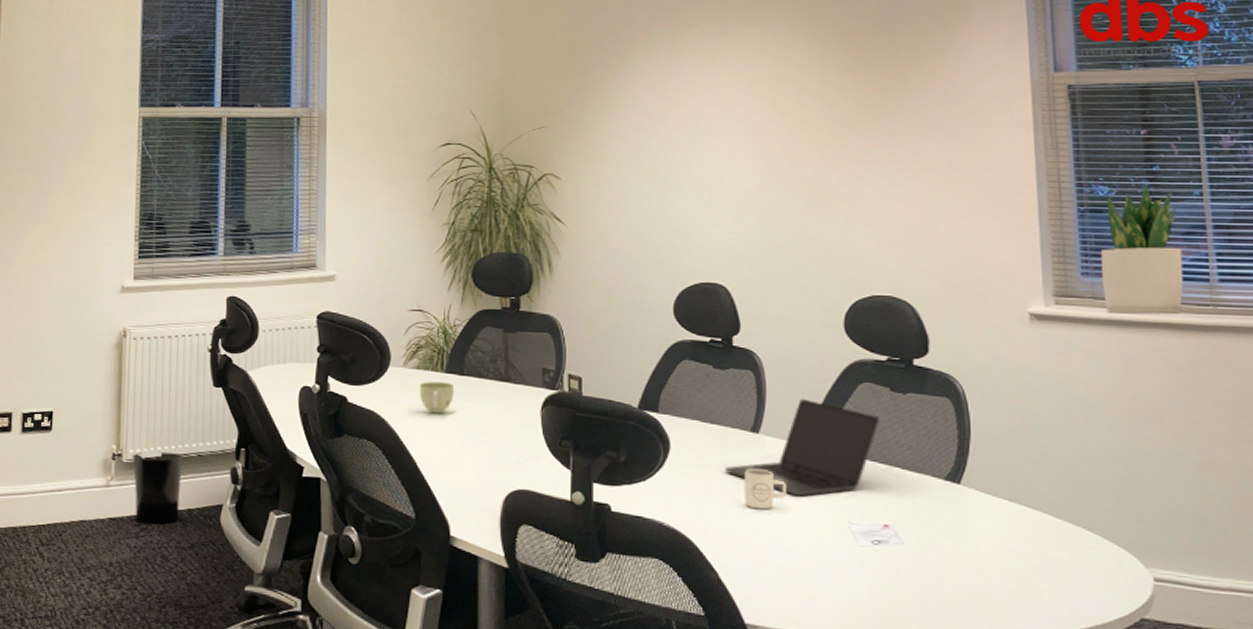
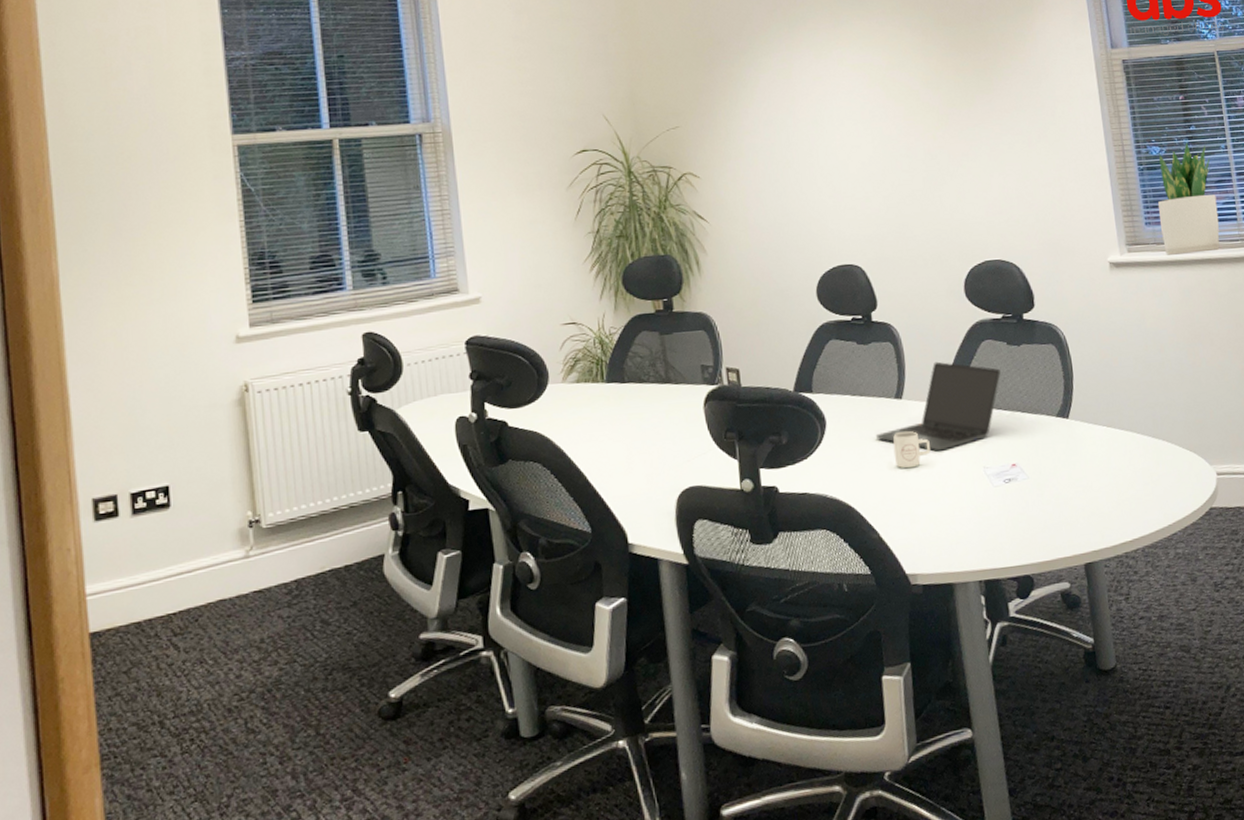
waste bin: present [132,451,184,524] -> none [272,508,335,590]
cup: present [418,381,455,414] -> none [580,392,618,426]

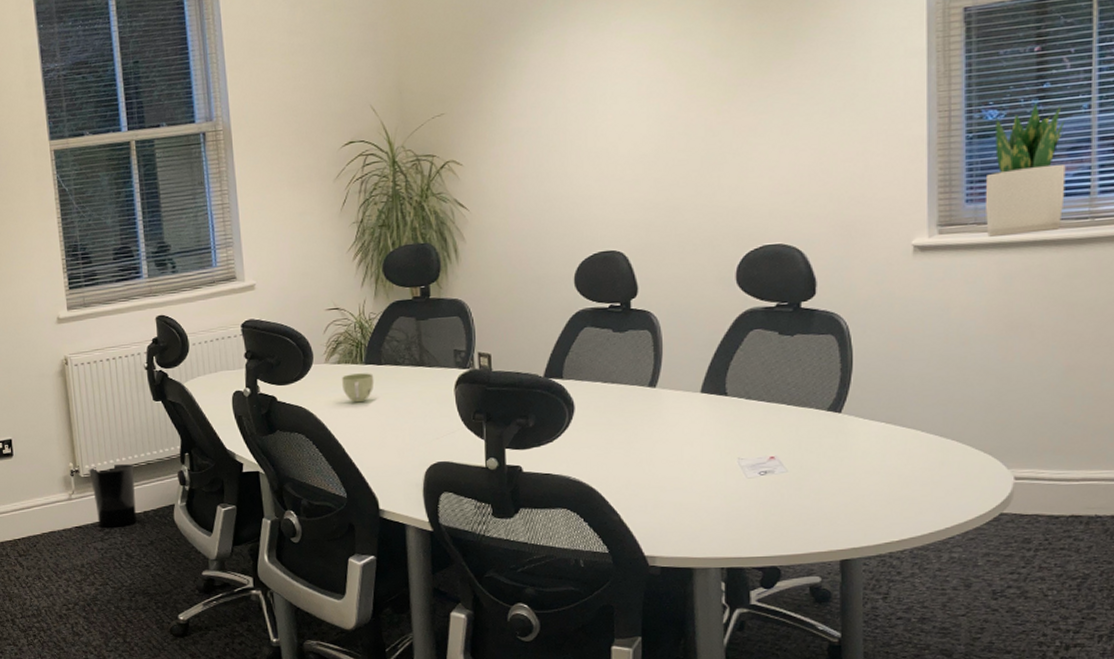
waste bin: none [272,508,335,590] -> present [88,463,137,528]
cup: none [580,392,618,426] -> present [341,373,374,403]
laptop: present [875,361,1002,451] -> none [624,350,769,440]
mug: present [893,430,931,469] -> none [642,418,682,456]

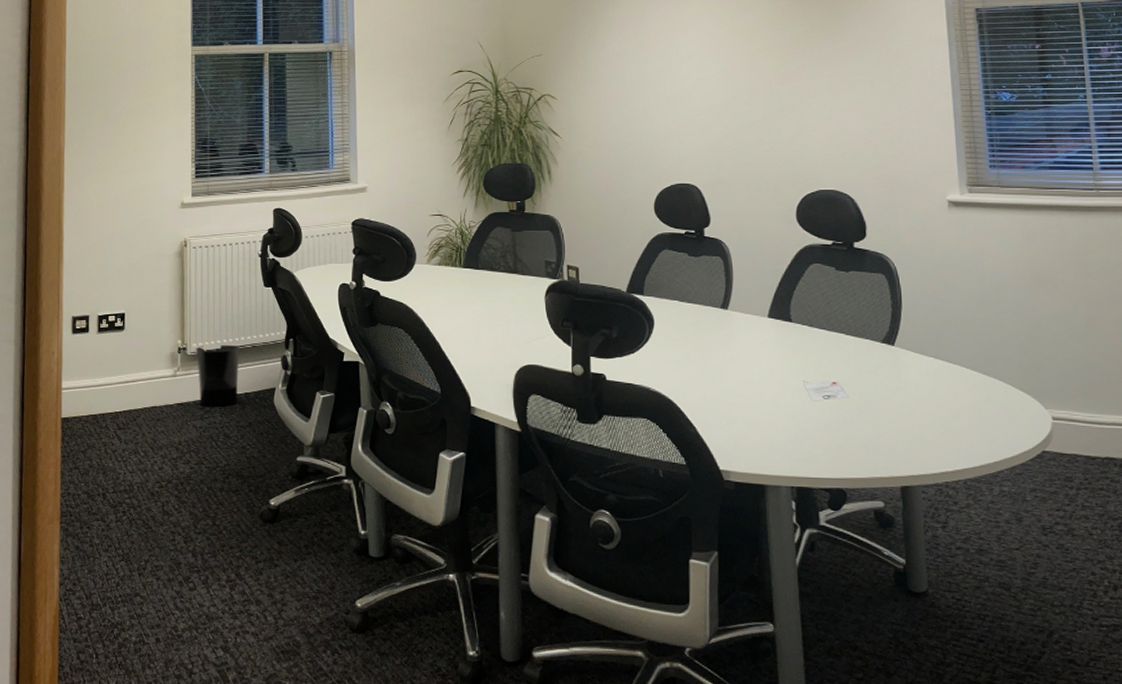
cup: present [341,373,374,403] -> none [441,276,471,303]
planter: present [984,104,1066,237] -> none [1005,91,1073,199]

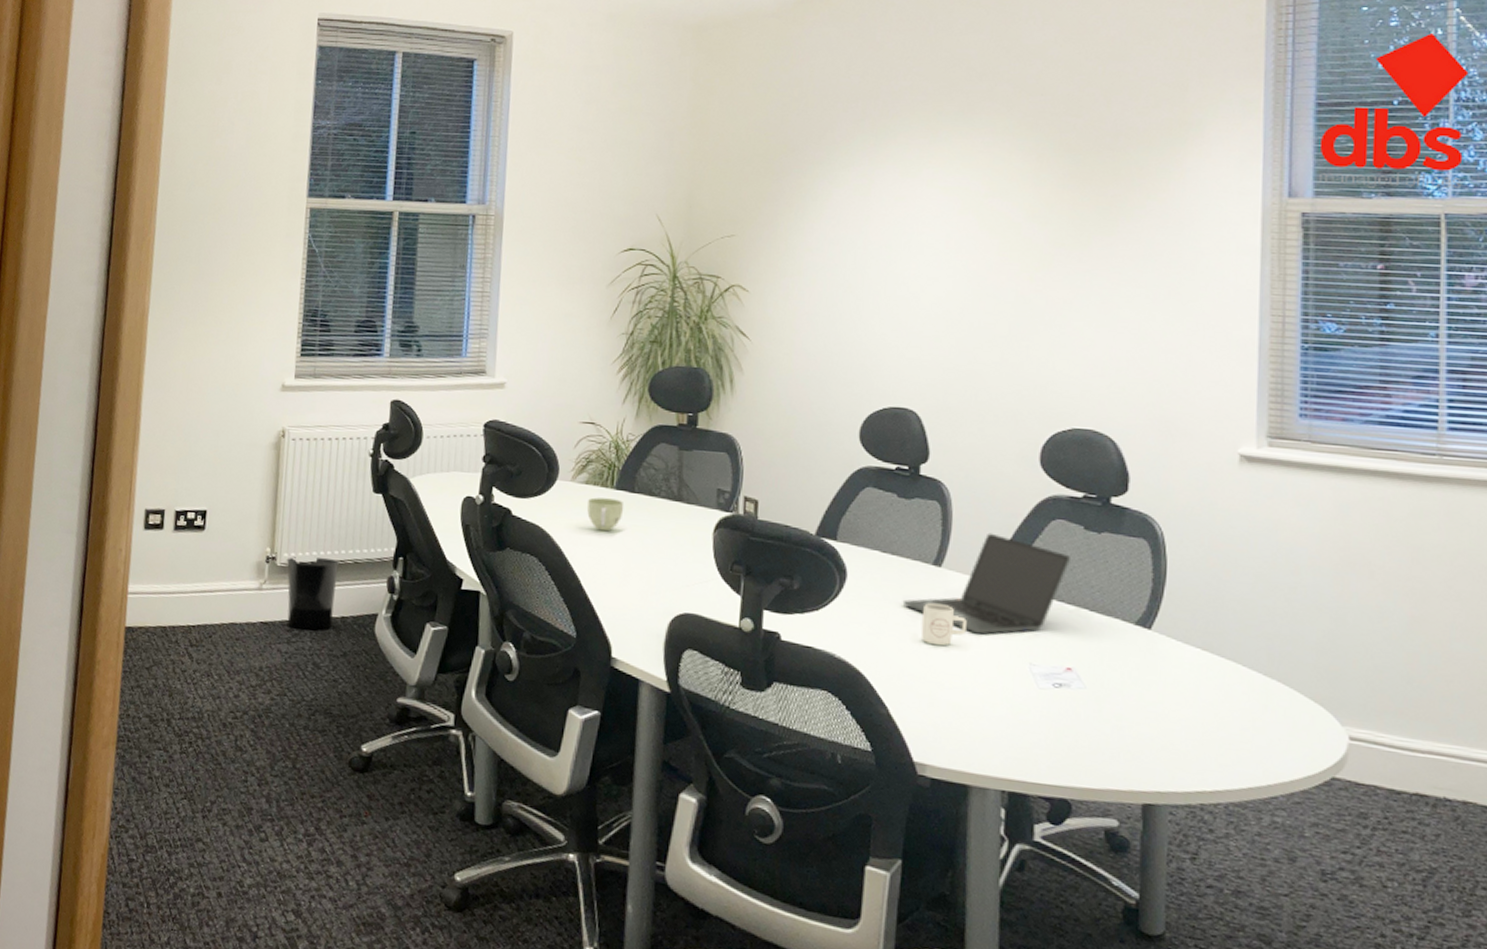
cup: none [441,276,471,303] -> present [586,497,624,532]
laptop: none [699,279,828,361] -> present [902,532,1072,635]
mug: none [716,338,752,374] -> present [920,602,967,646]

